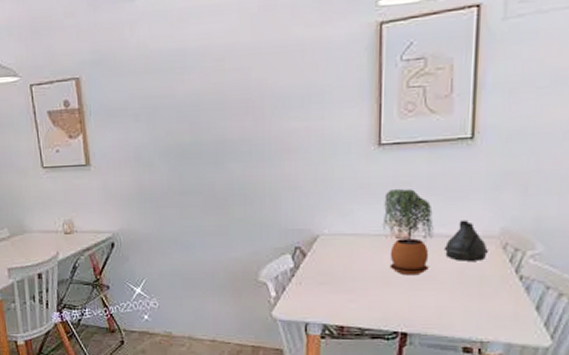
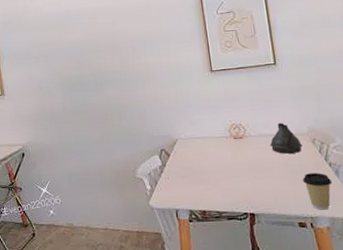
potted plant: present [382,189,434,276] -> none [221,102,262,167]
coffee cup: none [478,287,519,334] -> present [302,173,333,210]

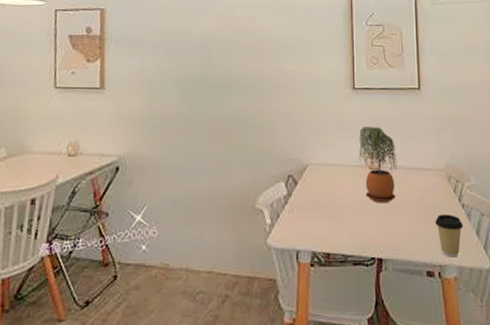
potted plant: none [221,102,262,167] -> present [358,127,397,203]
teapot: present [269,122,303,154] -> none [405,155,439,191]

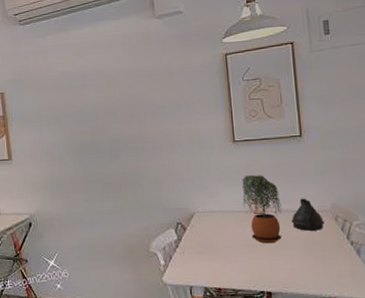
teapot: none [405,155,439,191] -> present [291,198,326,231]
coffee cup: present [434,214,464,257] -> none [322,251,353,290]

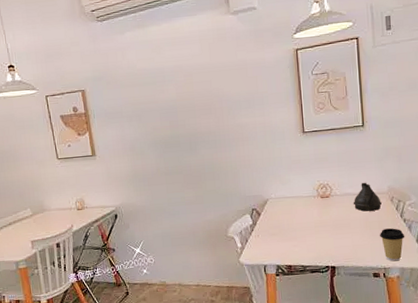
potted plant: present [242,175,282,244] -> none [310,162,345,225]
coffee cup: none [322,251,353,290] -> present [379,228,405,262]

